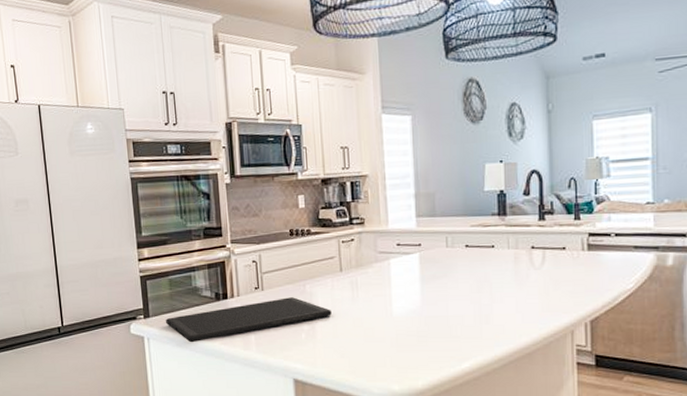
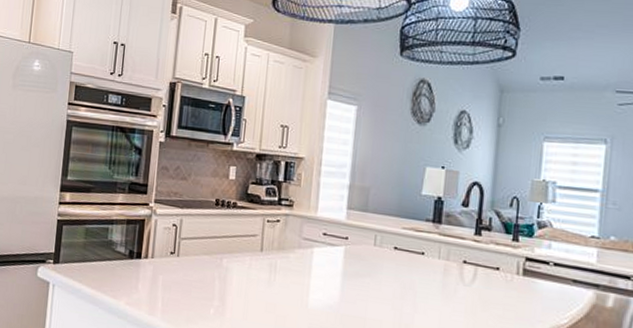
cutting board: present [165,297,332,343] -> none [74,267,245,298]

